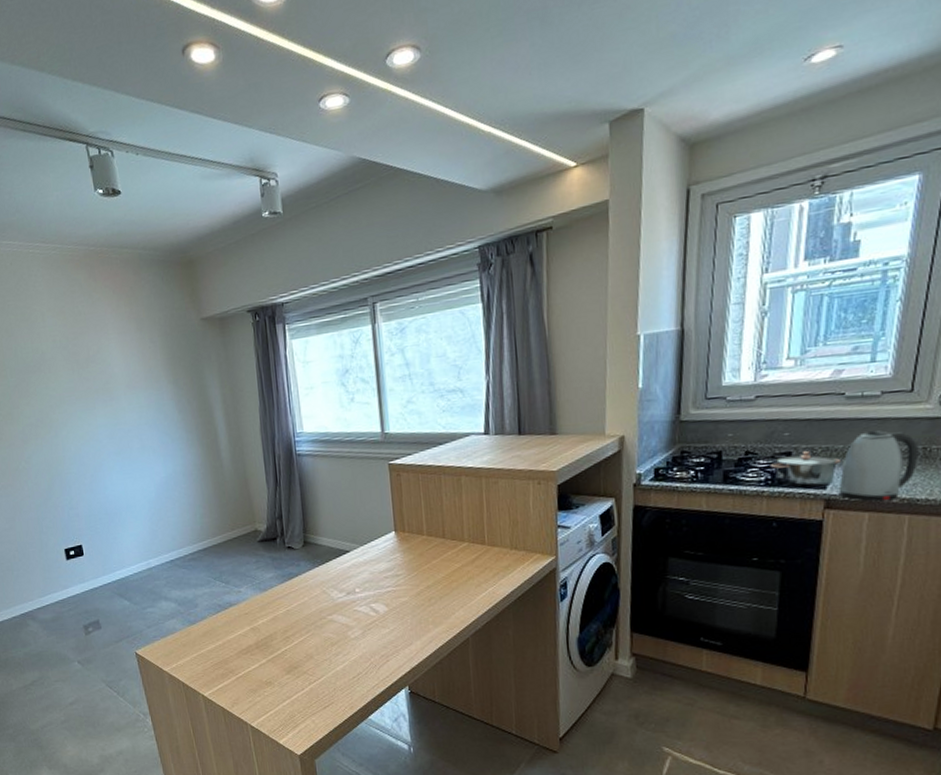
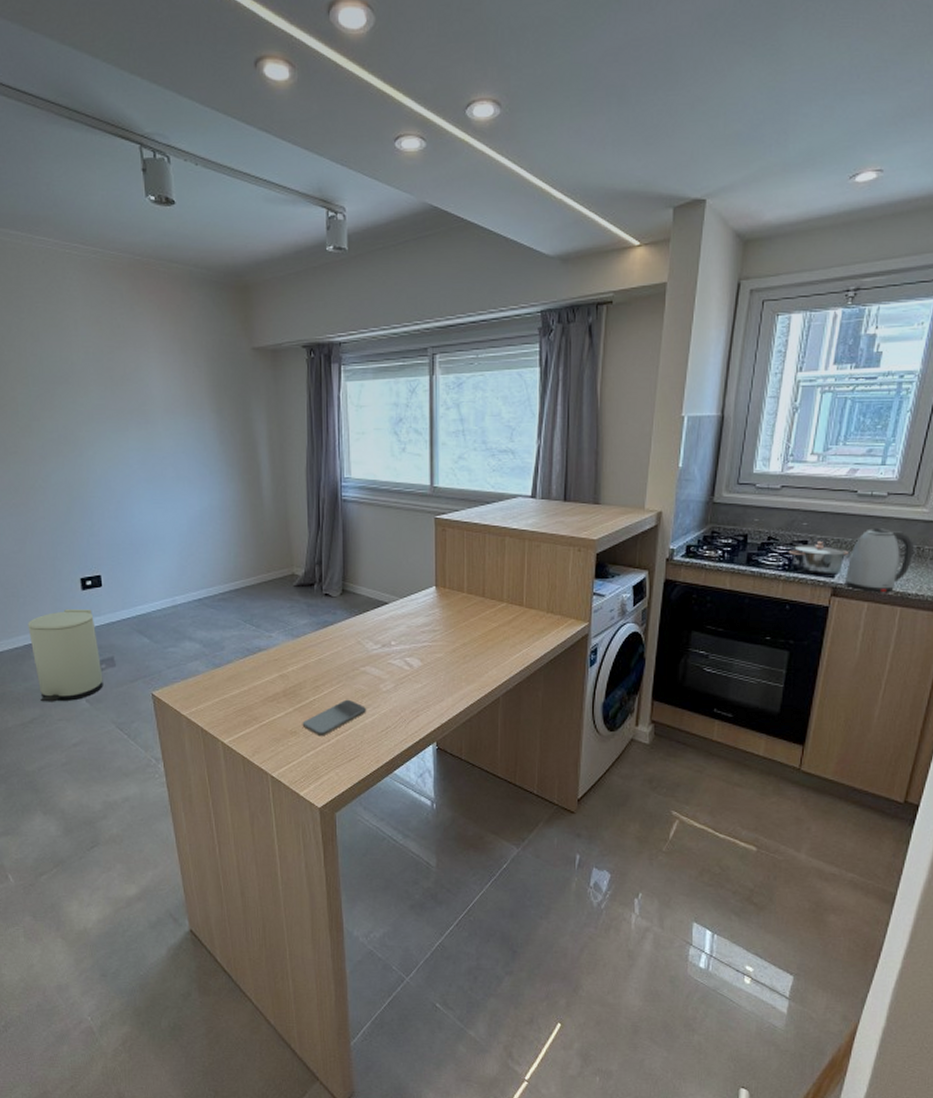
pedal bin: none [22,577,92,666] -> present [28,608,103,702]
smartphone: none [276,648,336,685] -> present [302,699,366,735]

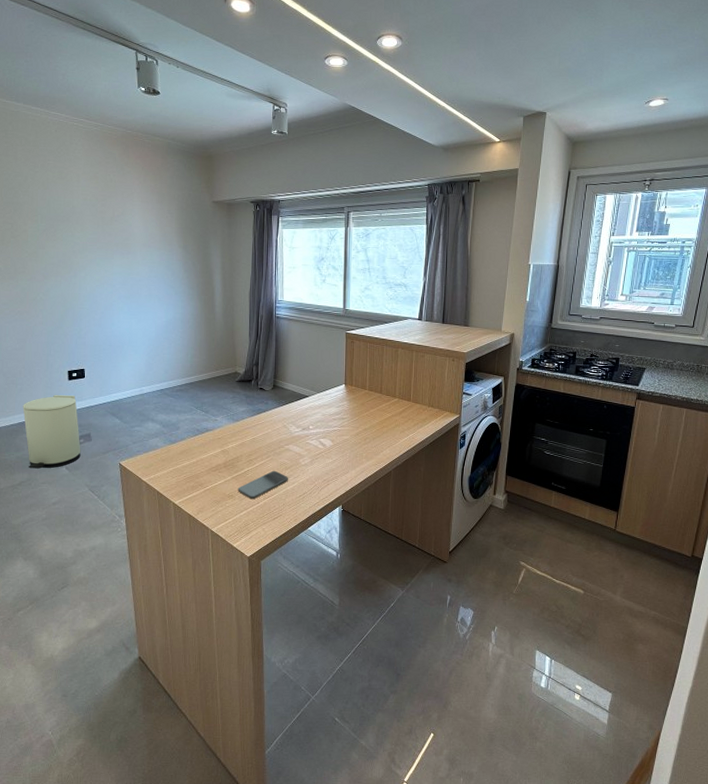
cooking pot: present [788,540,850,575] -> none [605,358,649,384]
kettle: present [844,528,914,593] -> none [646,350,694,398]

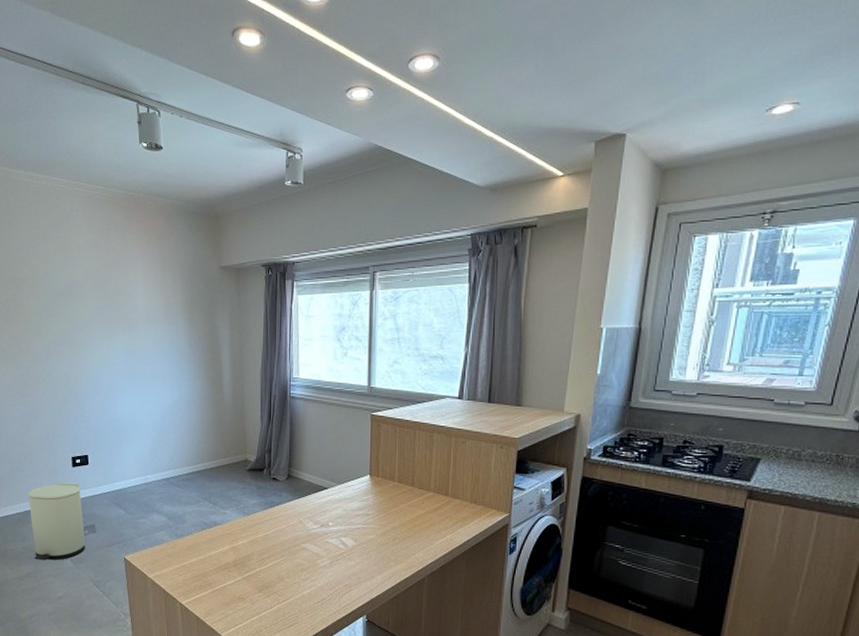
smartphone: present [238,470,288,499] -> none [249,571,305,603]

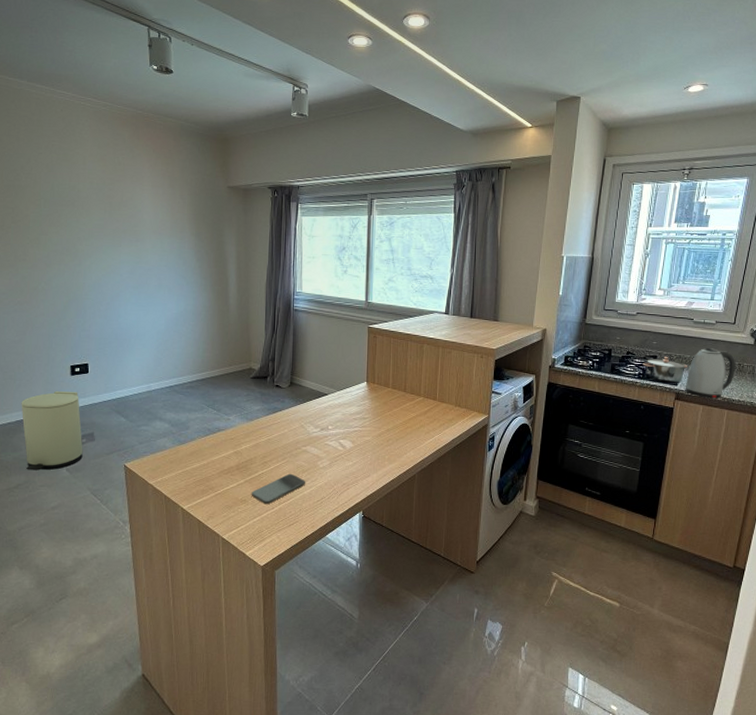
smartphone: none [249,571,305,603] -> present [251,473,305,504]
cooking pot: none [703,445,766,478] -> present [642,356,689,383]
kettle: none [760,436,833,498] -> present [685,348,736,399]

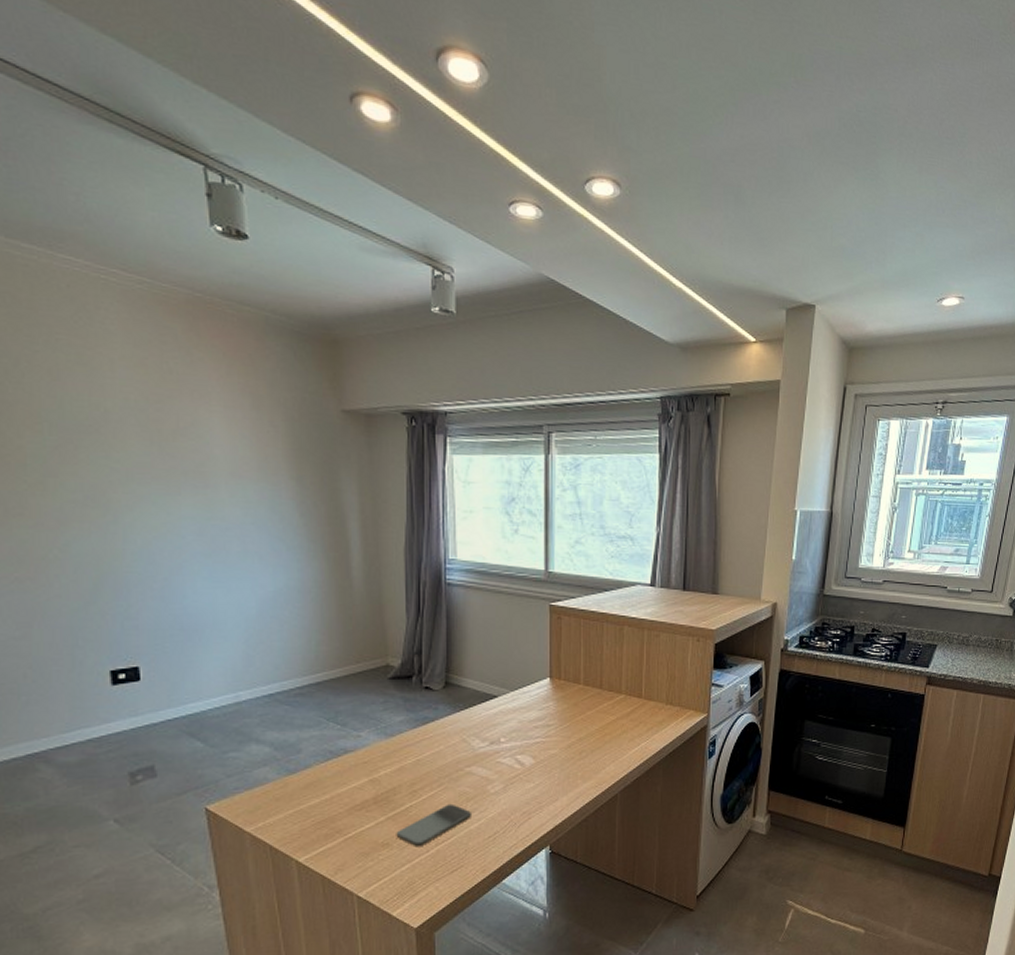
pedal bin: present [21,390,83,470] -> none [32,707,139,826]
cooking pot: present [642,356,689,383] -> none [889,632,941,665]
kettle: present [685,348,736,399] -> none [937,622,993,682]

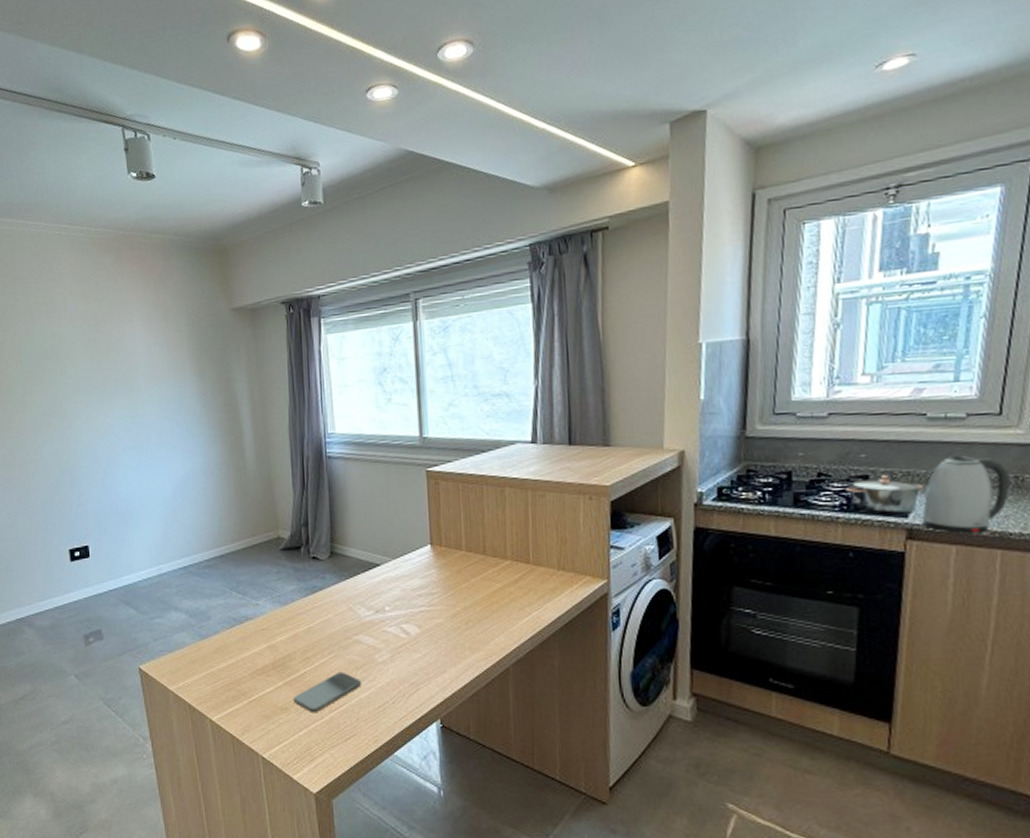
cooking pot: none [889,632,941,665] -> present [845,474,925,515]
kettle: none [937,622,993,682] -> present [921,456,1010,534]

